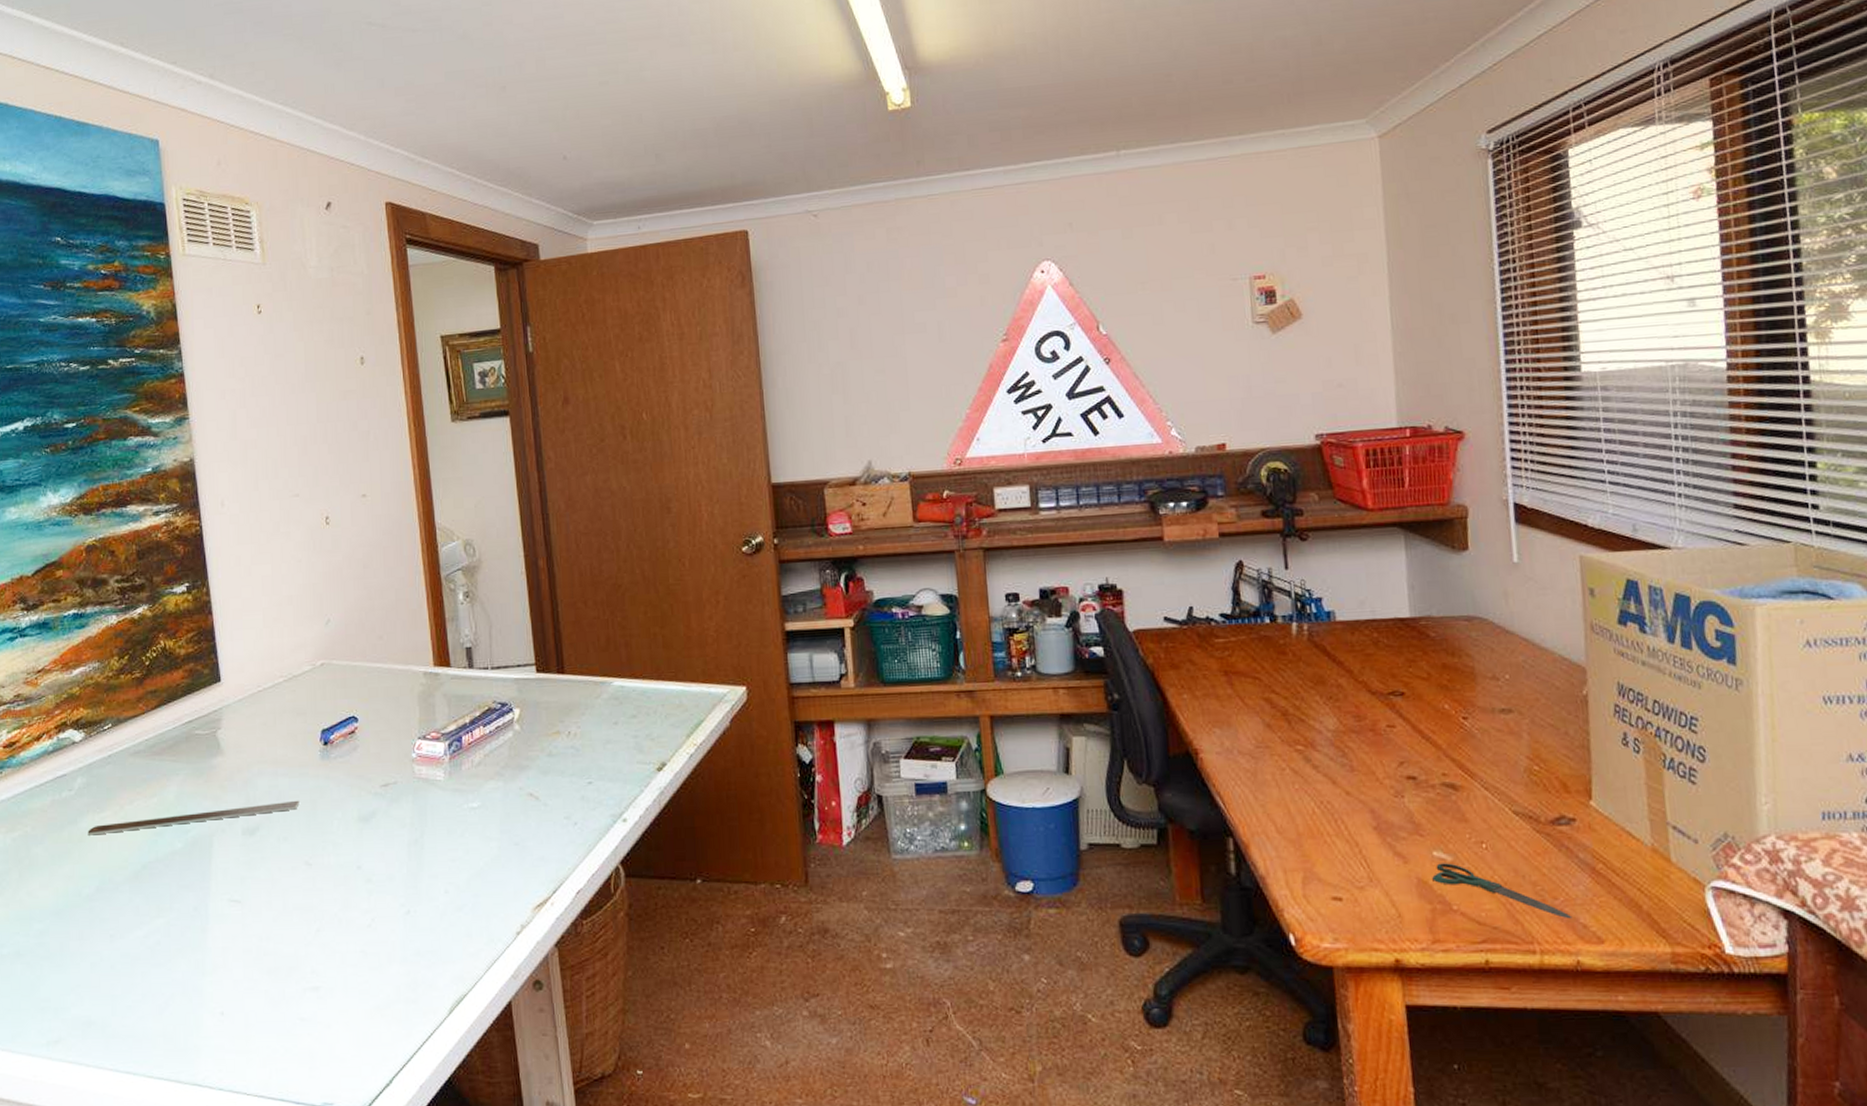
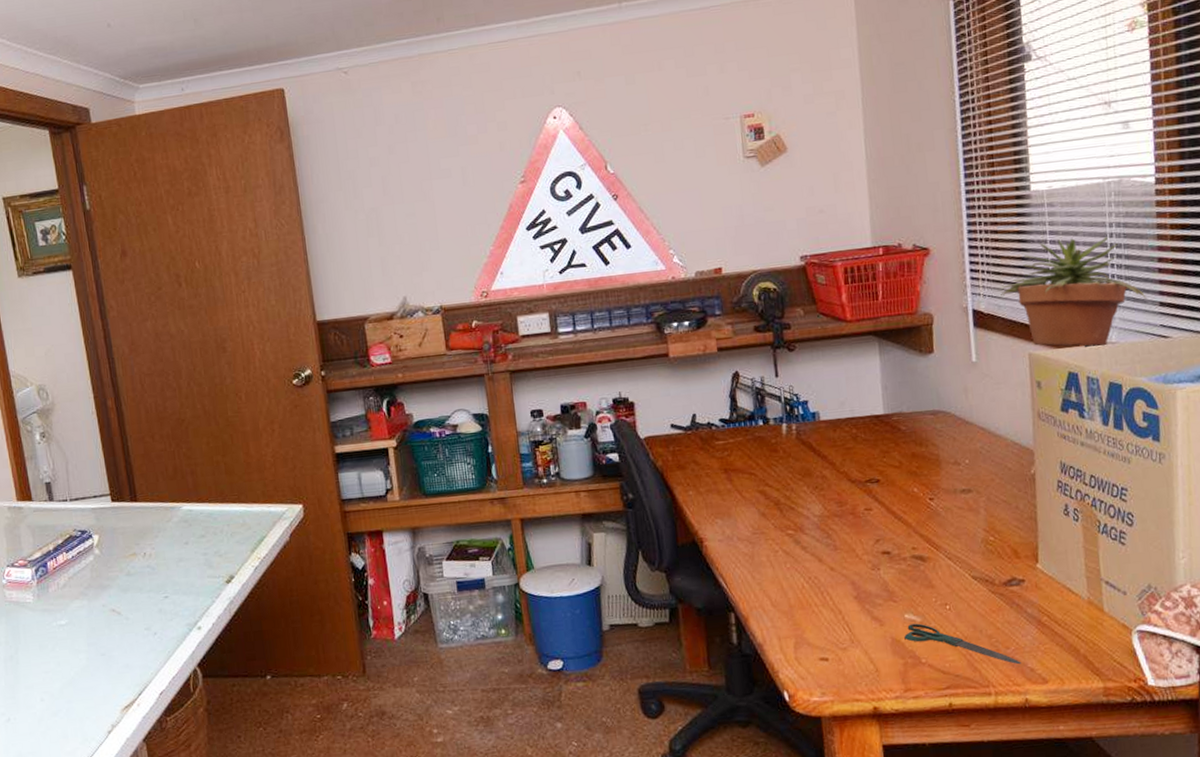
potted plant: none [1547,427,1718,552] -> present [1001,237,1147,347]

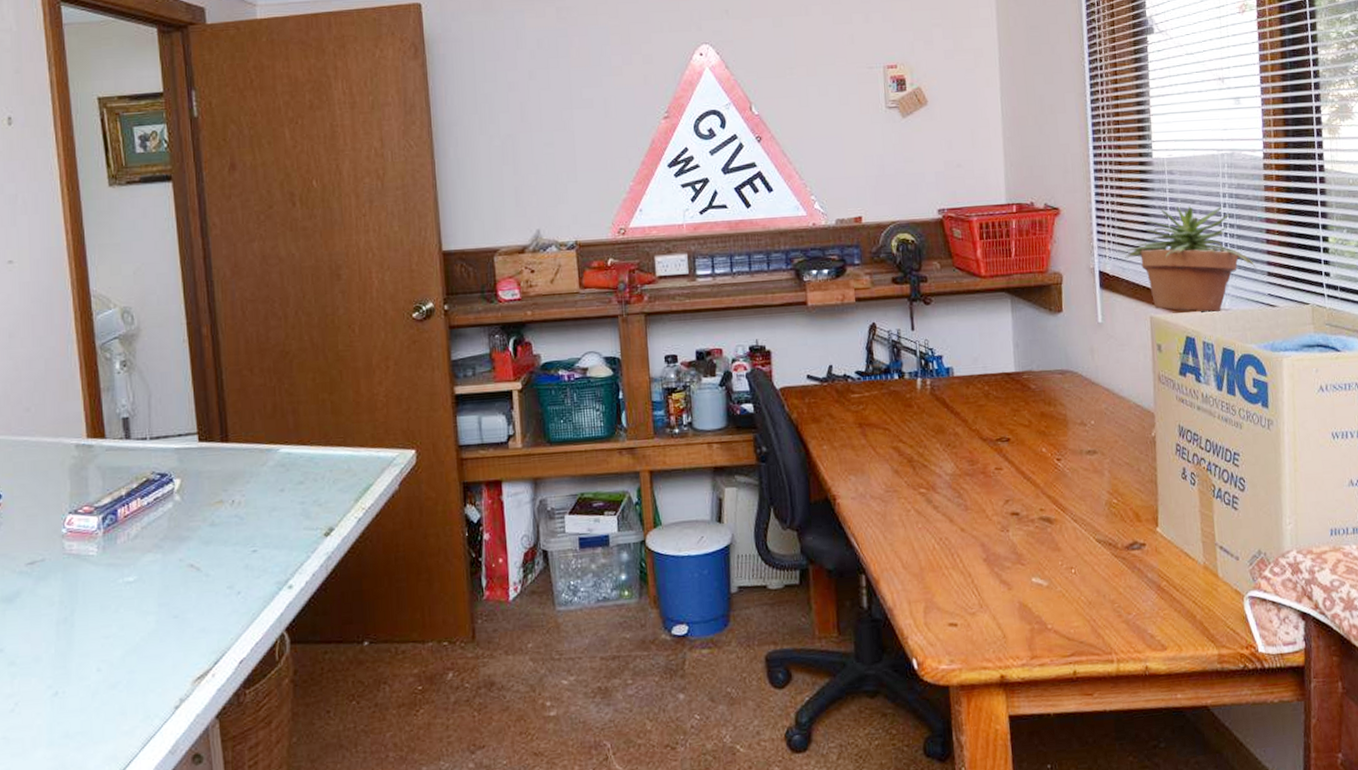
shears: present [904,623,1022,665] -> none [1031,587,1143,631]

